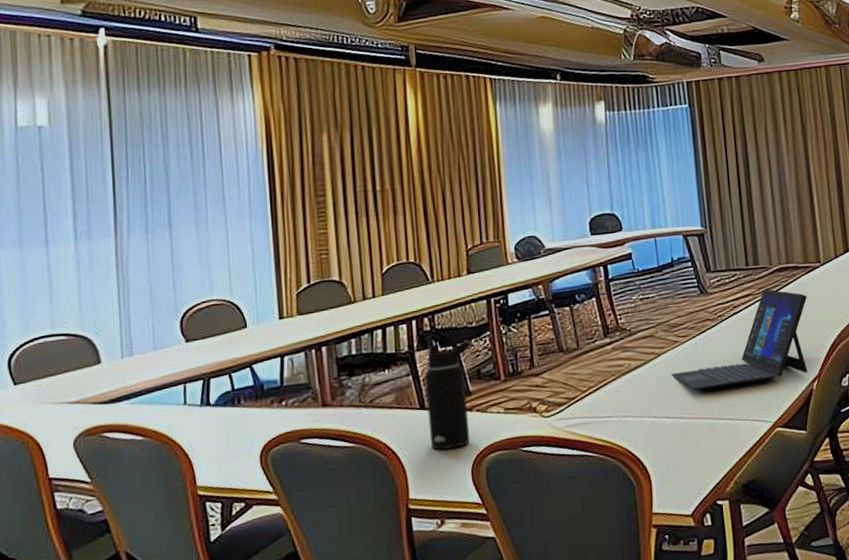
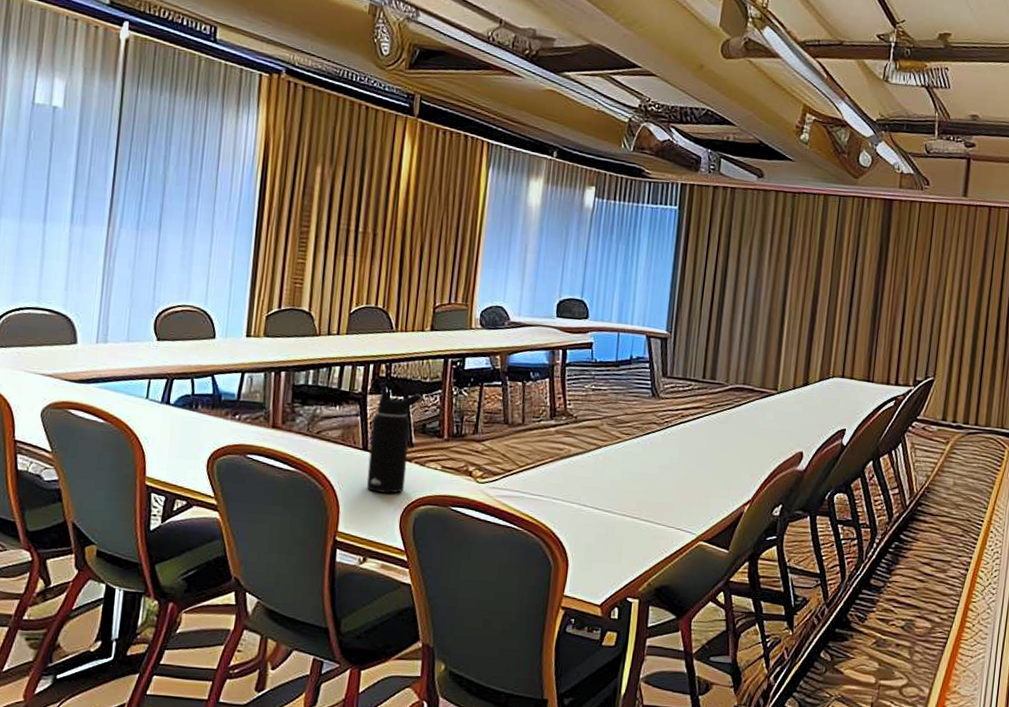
laptop: present [671,289,807,391] -> none [607,405,757,496]

